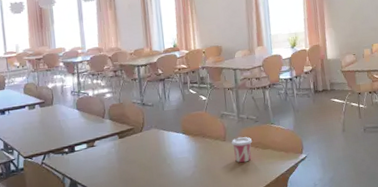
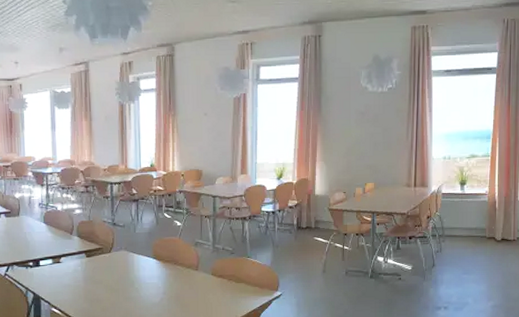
cup: present [231,136,253,163] -> none [203,267,226,294]

